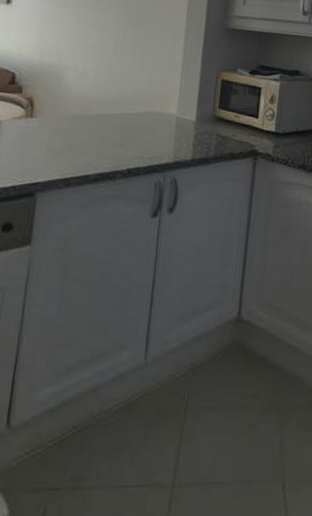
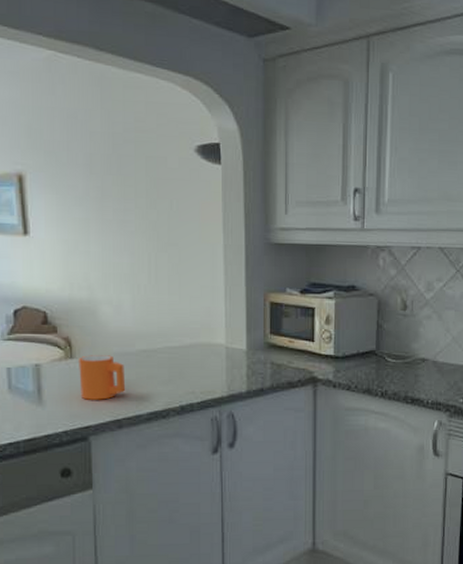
mug: none [34,115,80,159] -> present [79,355,126,400]

